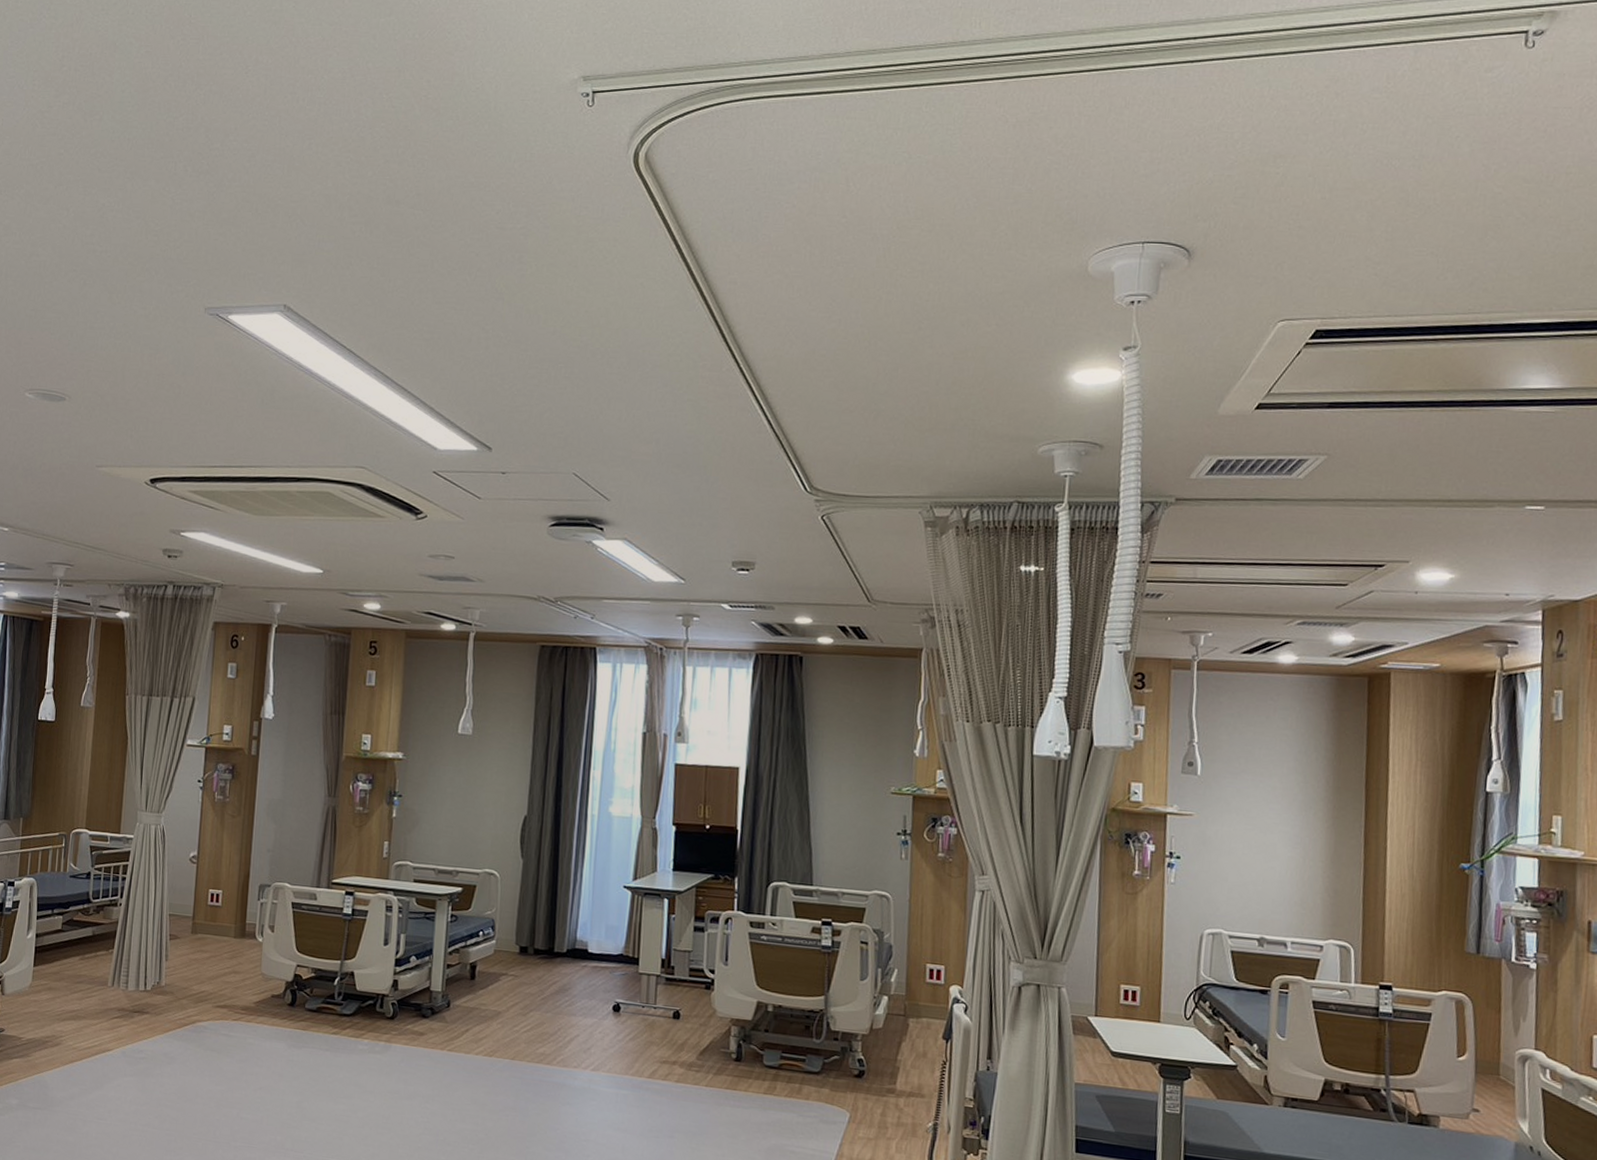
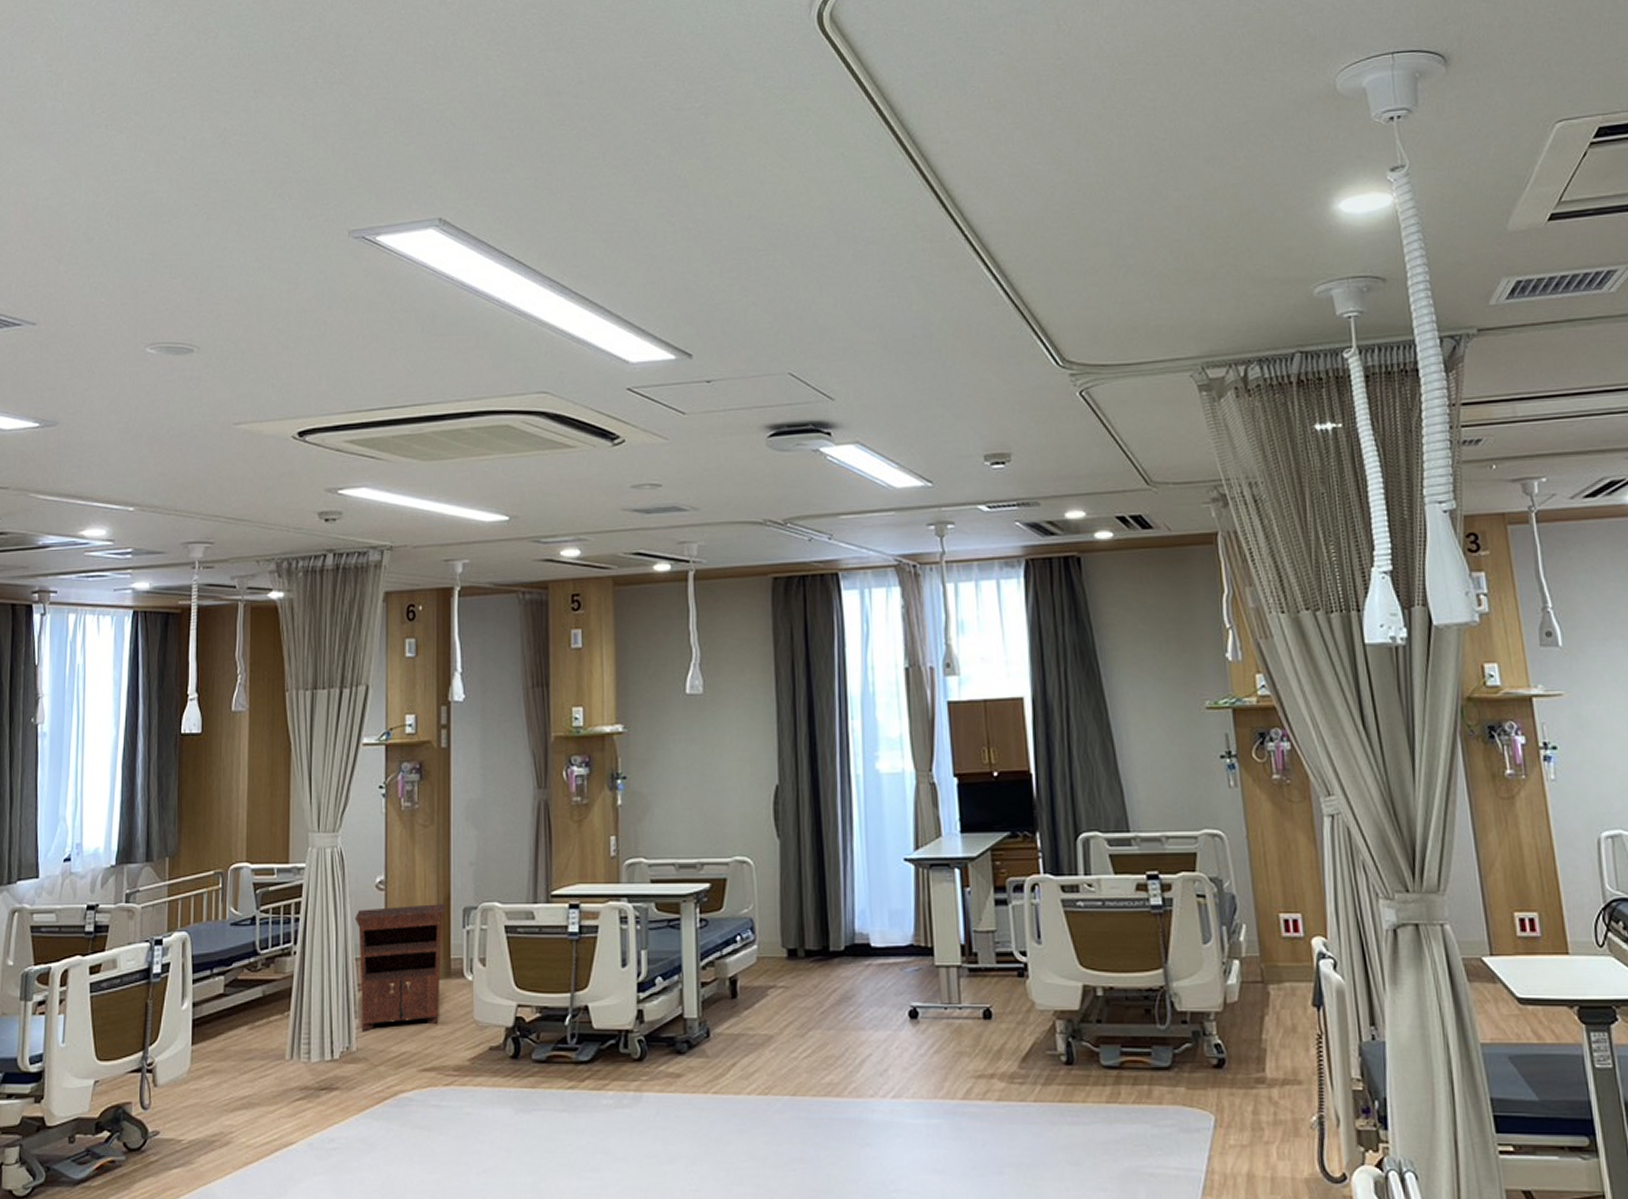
nightstand: none [170,876,245,973] -> present [354,904,446,1032]

